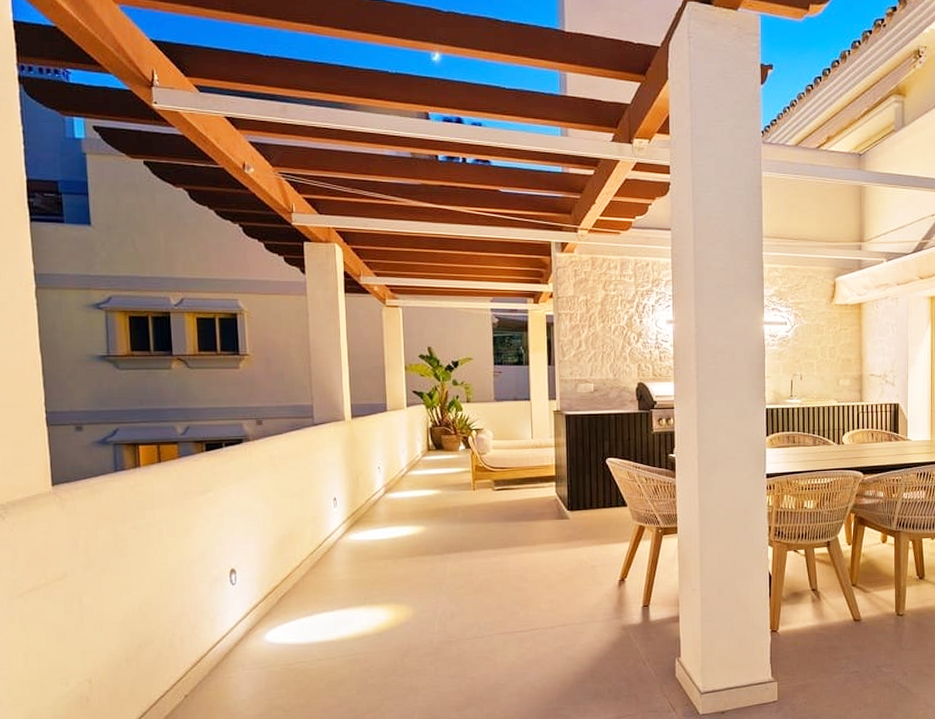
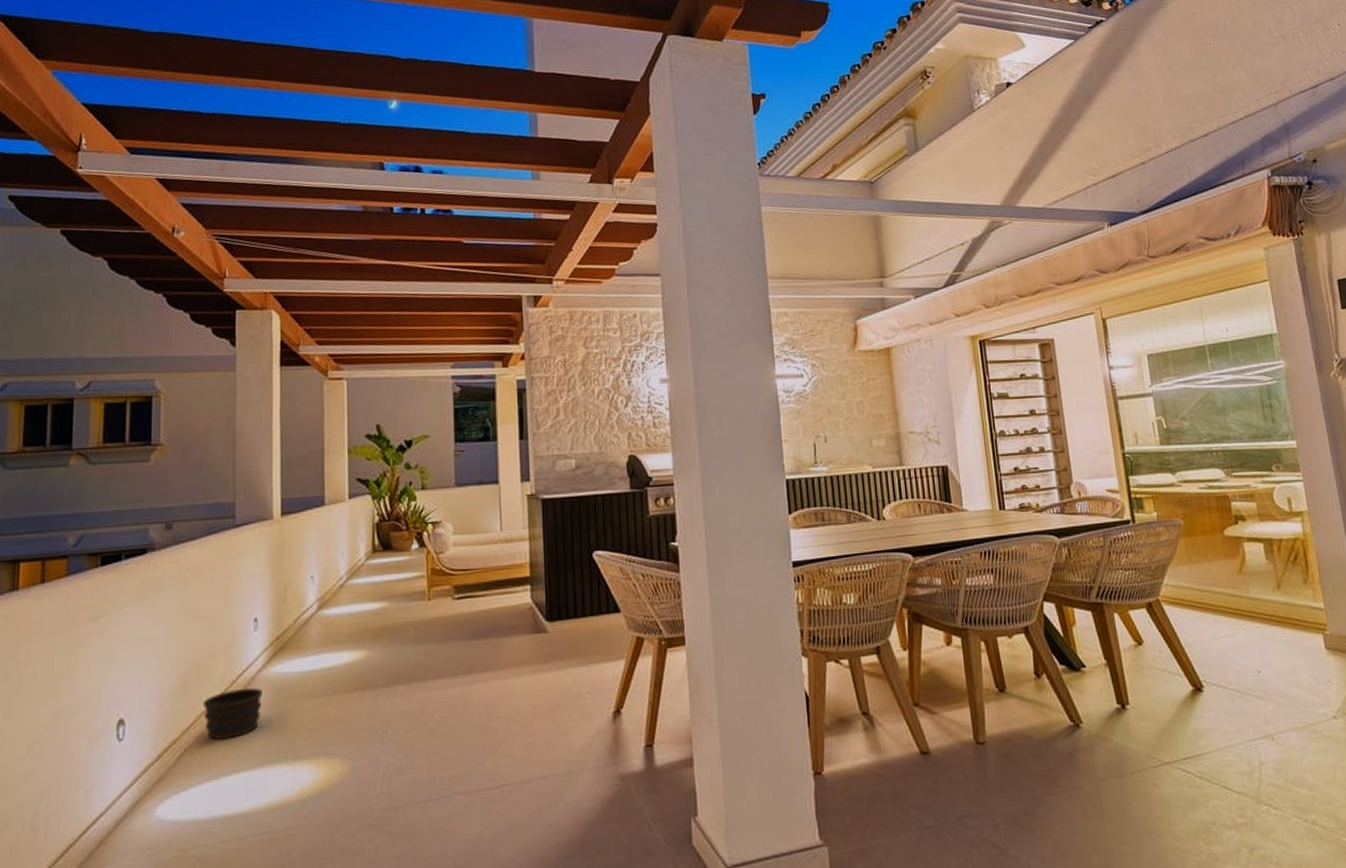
planter pot: none [297,550,343,587] -> present [203,687,262,740]

